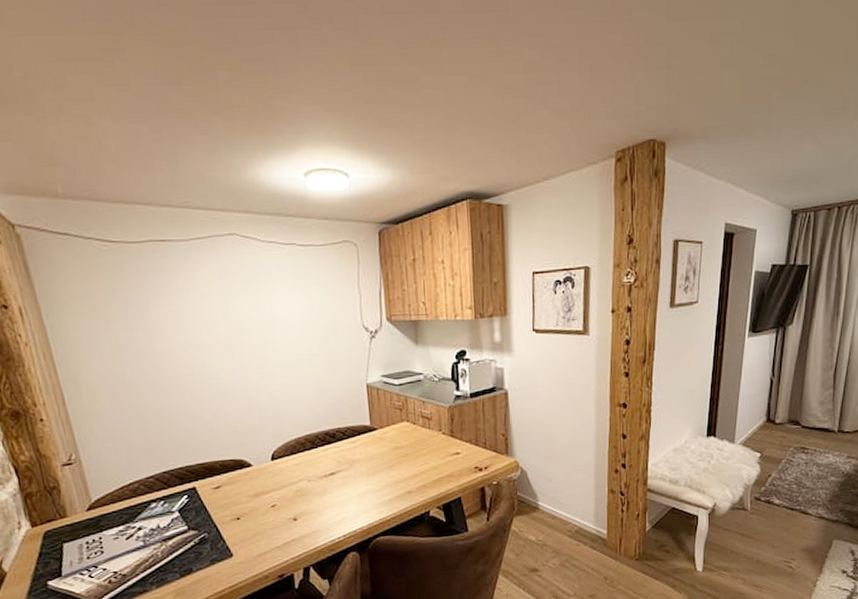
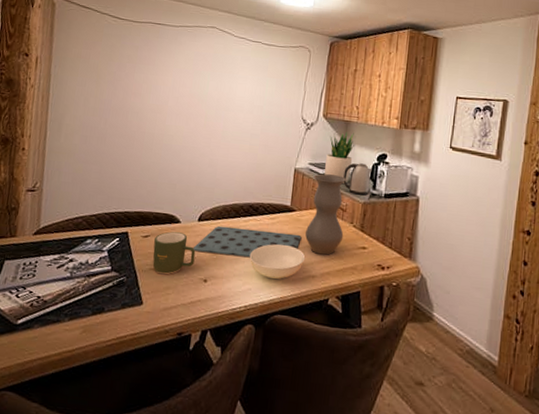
mug: none [227,476,279,523] -> present [152,231,196,275]
placemat: none [273,453,389,491] -> present [192,226,302,257]
bowl: none [336,466,398,504] -> present [249,243,306,280]
vase: none [389,383,434,469] -> present [305,173,347,255]
planter: none [399,332,429,392] -> present [324,131,354,185]
kettle: none [422,365,453,400] -> present [343,163,372,196]

